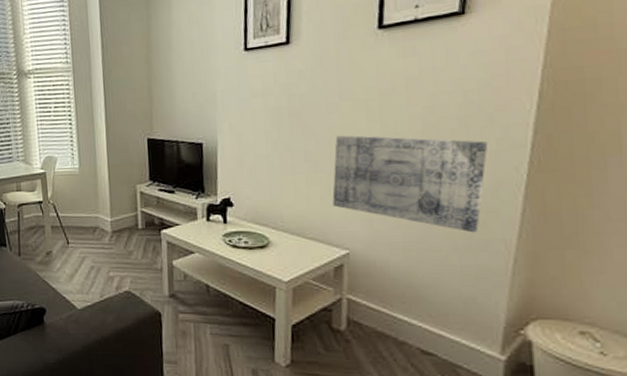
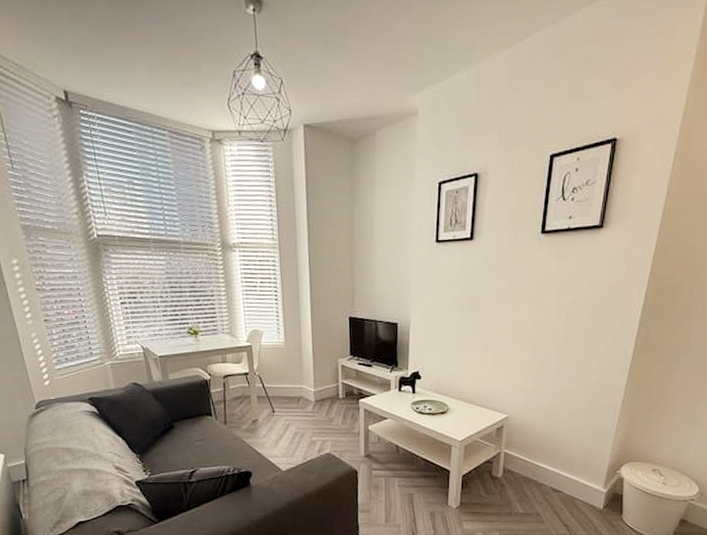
wall art: present [332,135,488,233] -> none [498,321,610,400]

